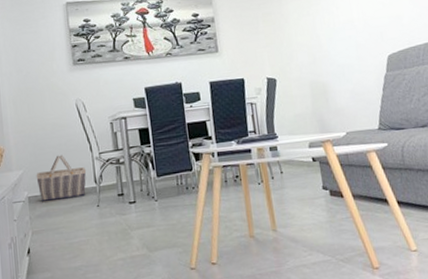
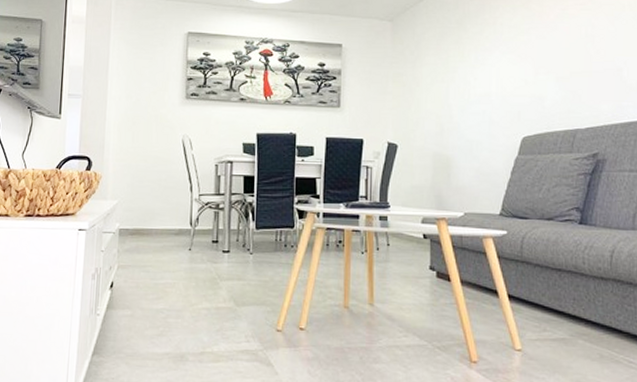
basket: present [36,154,87,203] -> none [130,190,183,238]

